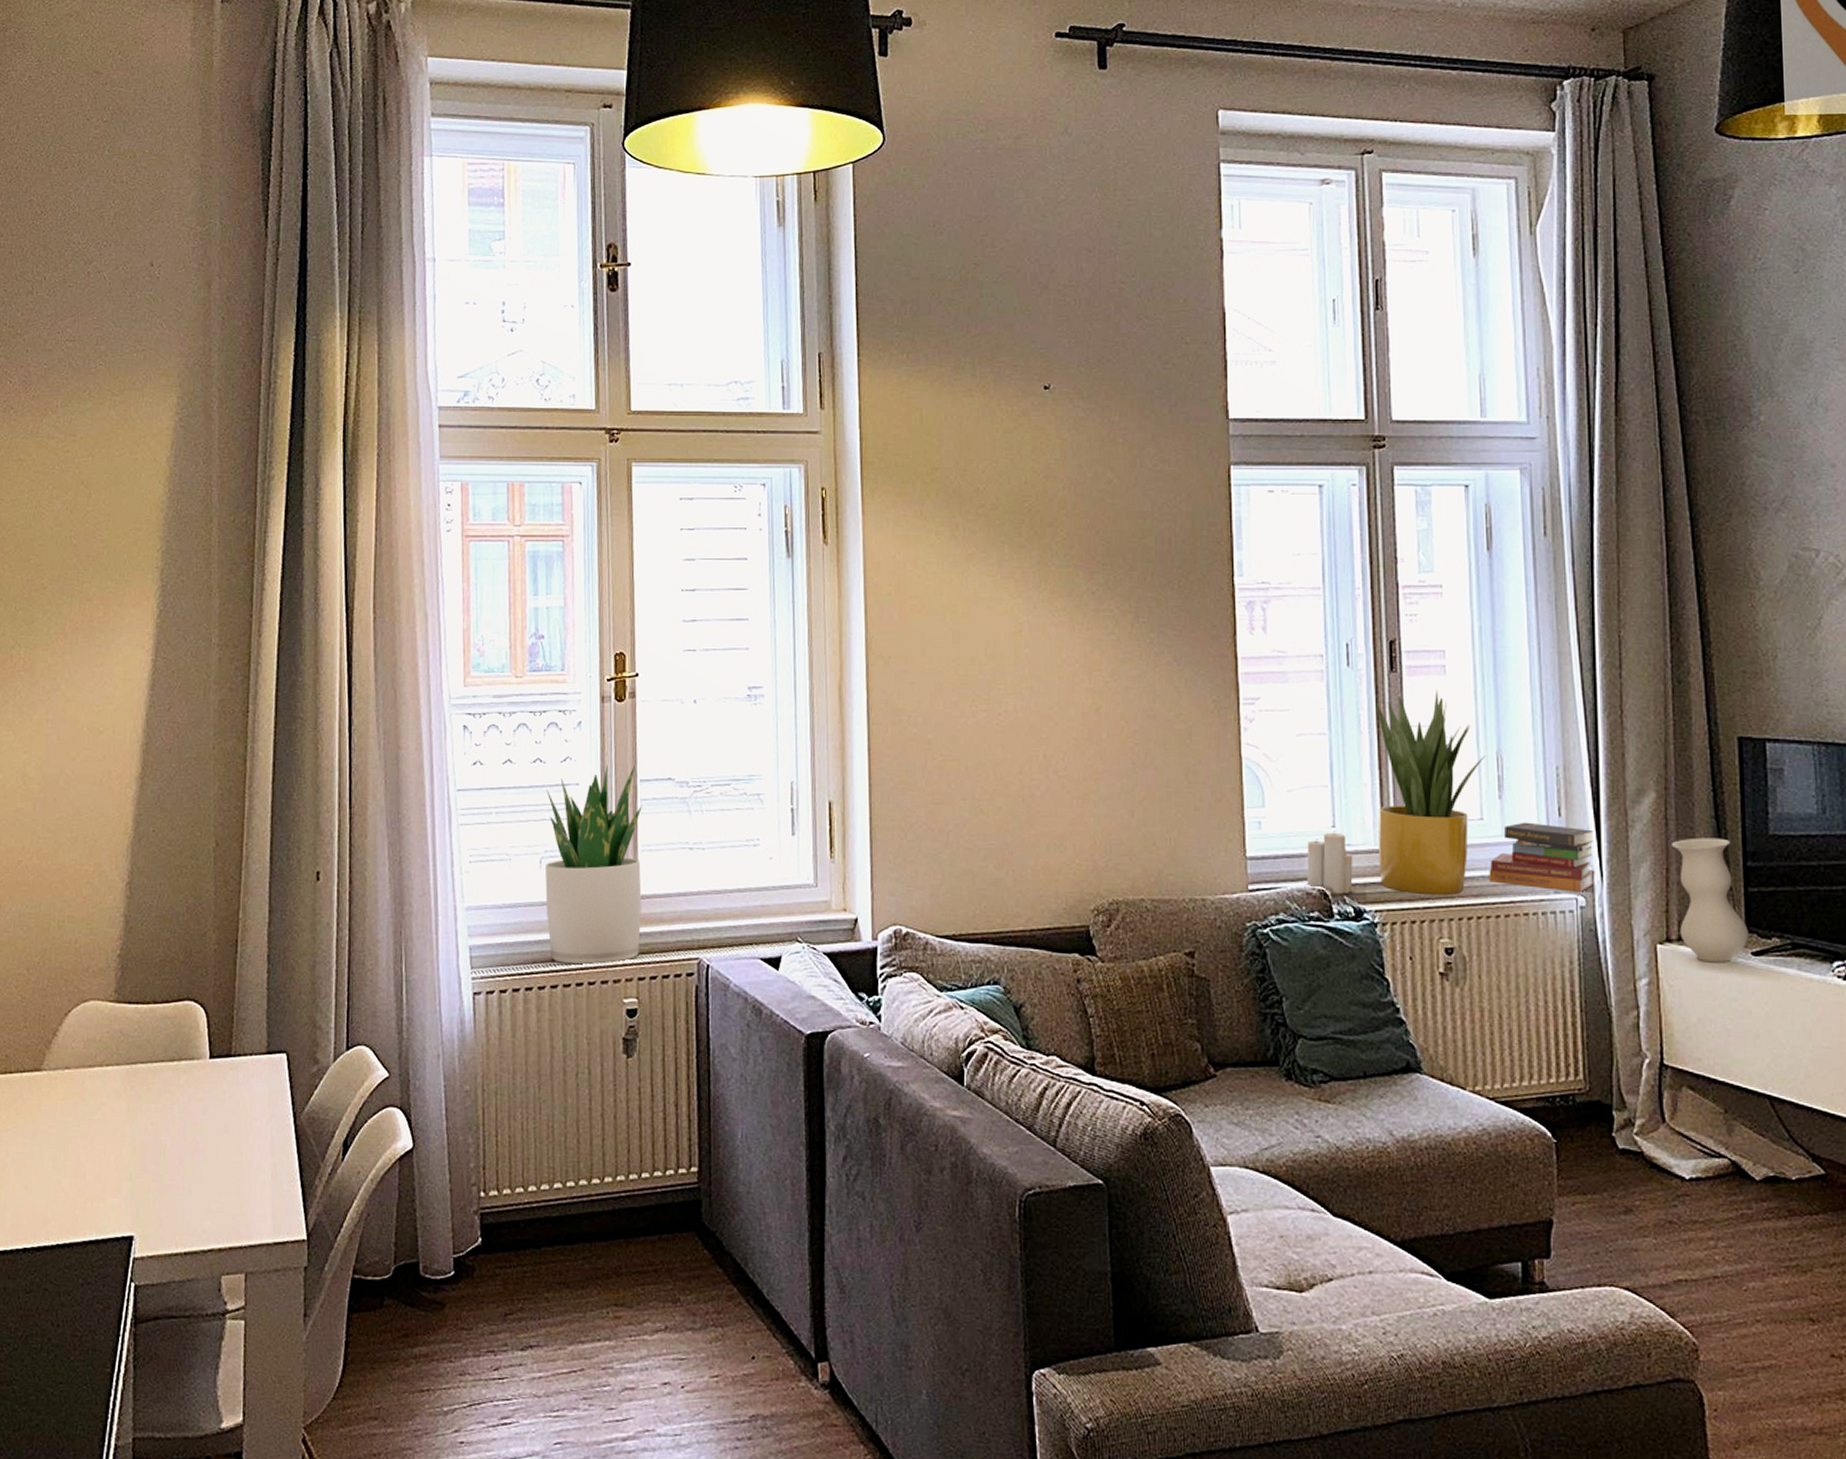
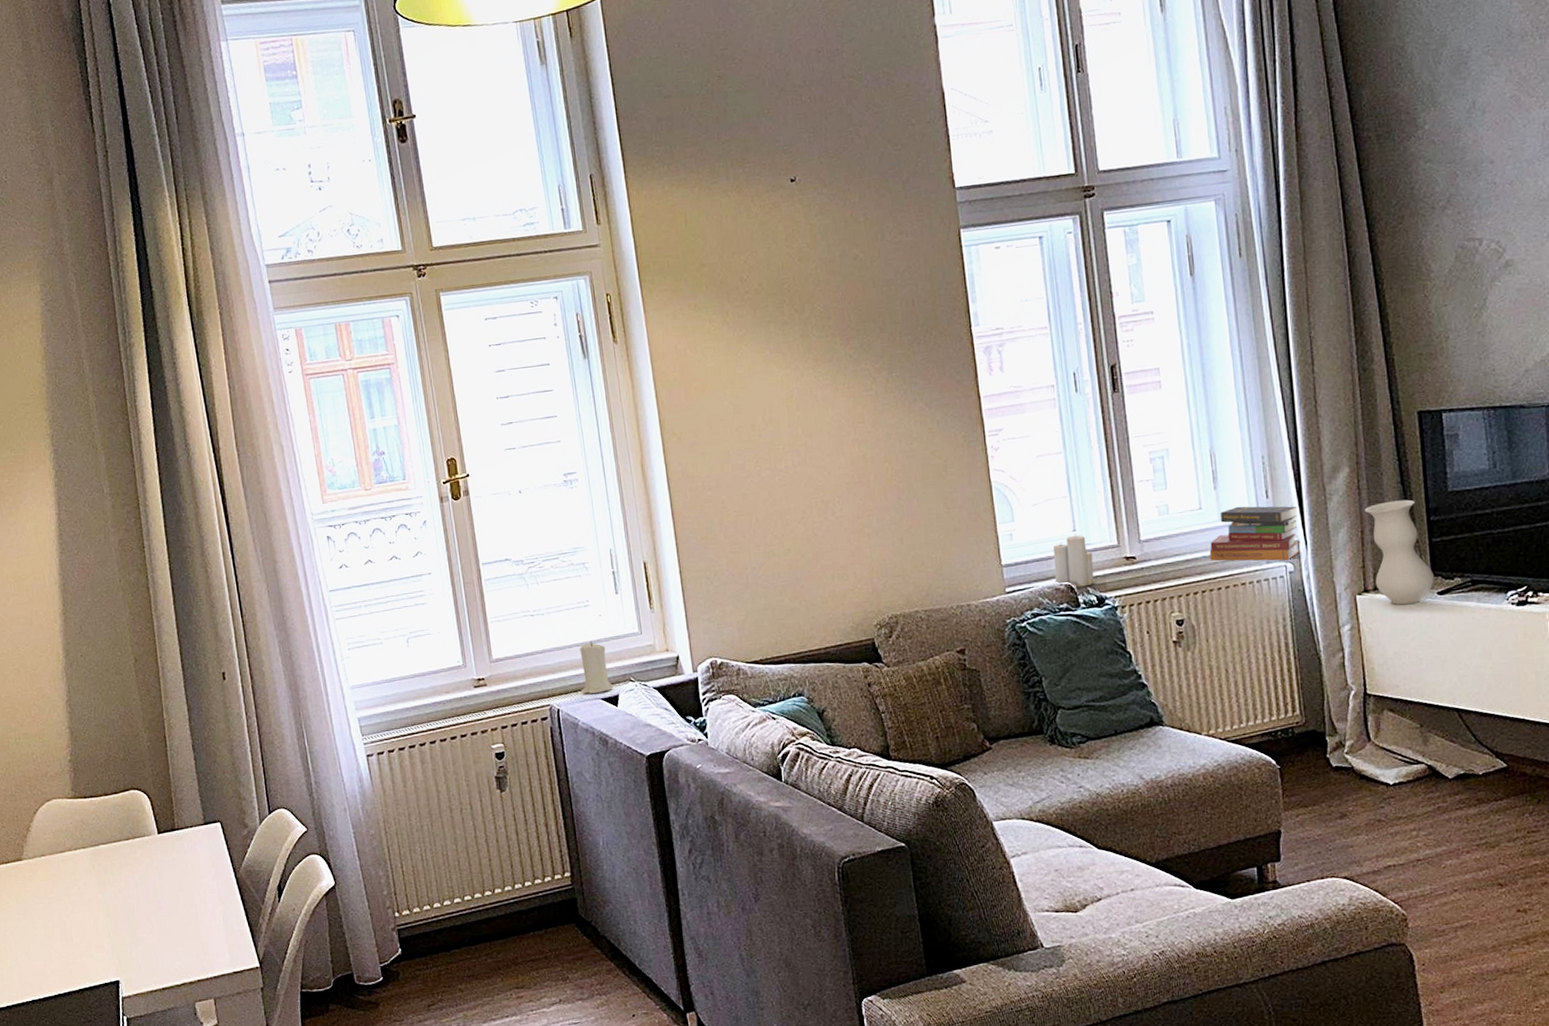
planter: present [545,765,642,965] -> none [404,552,500,723]
candle: none [737,888,776,951] -> present [580,642,613,694]
planter: present [1374,690,1486,896] -> none [1101,403,1201,579]

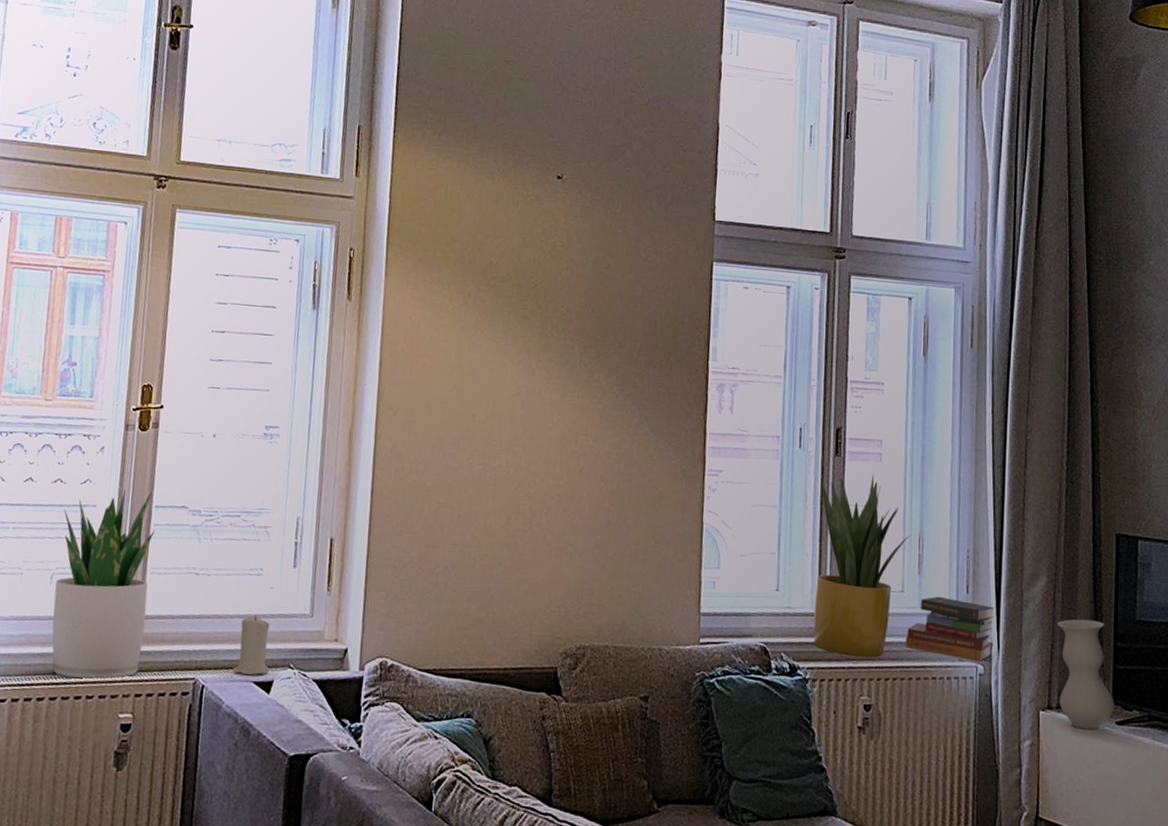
planter: none [404,552,500,723] -> present [52,490,155,680]
candle: present [1053,534,1096,588] -> none [748,594,792,652]
planter: none [1101,403,1201,579] -> present [813,474,910,658]

